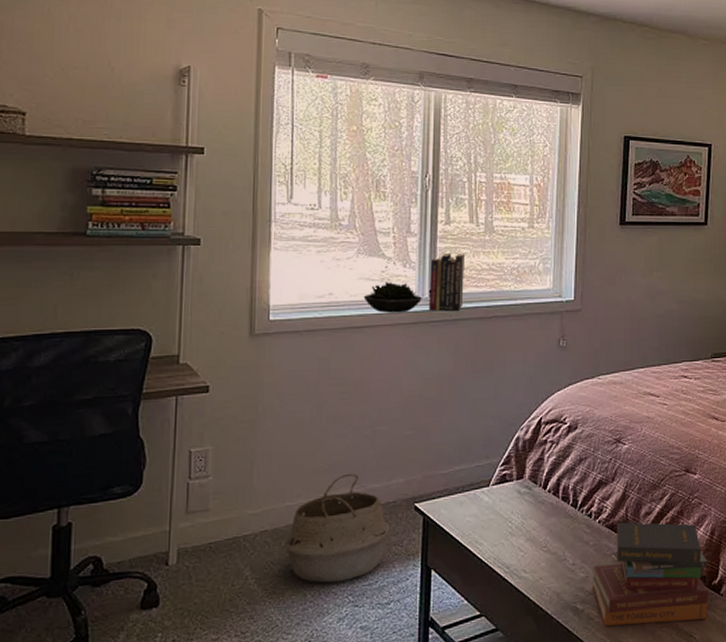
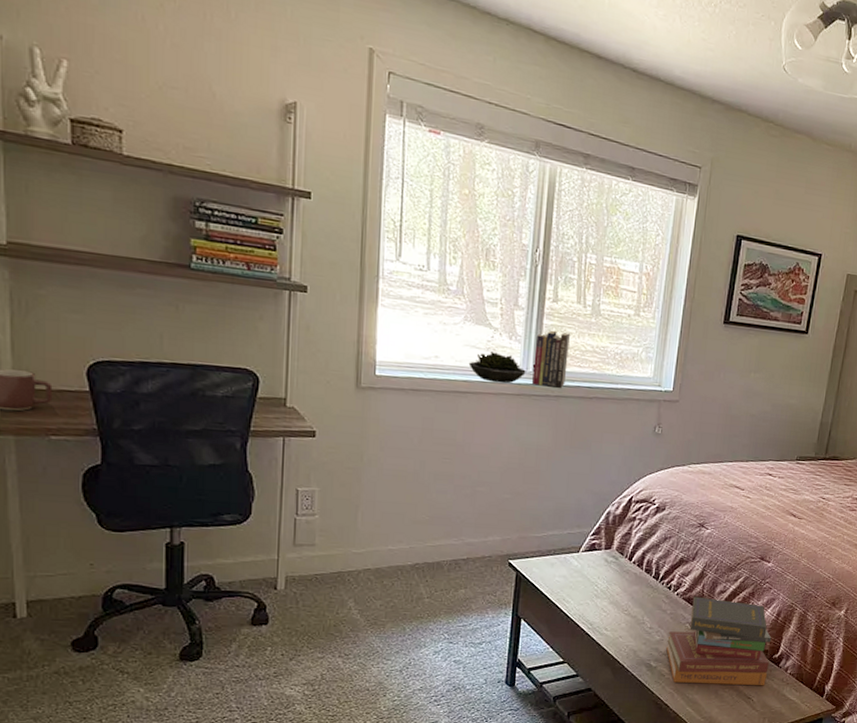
woven basket: present [283,473,390,583] -> none [385,526,485,621]

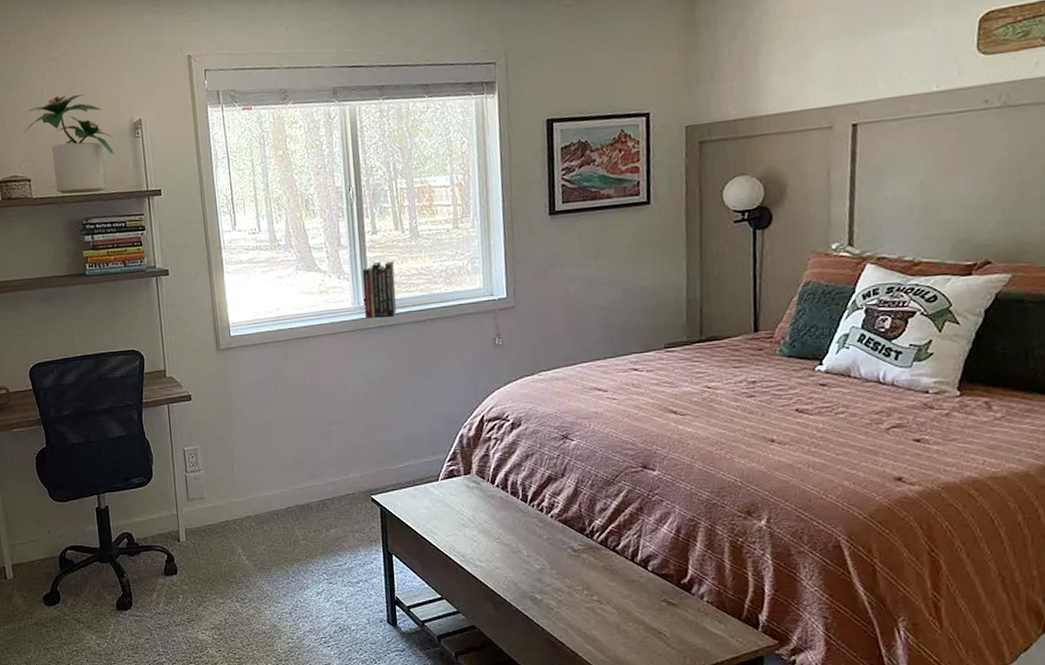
potted plant: none [120,37,255,173] -> present [24,94,114,195]
succulent plant: present [468,350,526,384] -> none [306,293,358,323]
books: present [666,596,772,686] -> none [548,517,678,618]

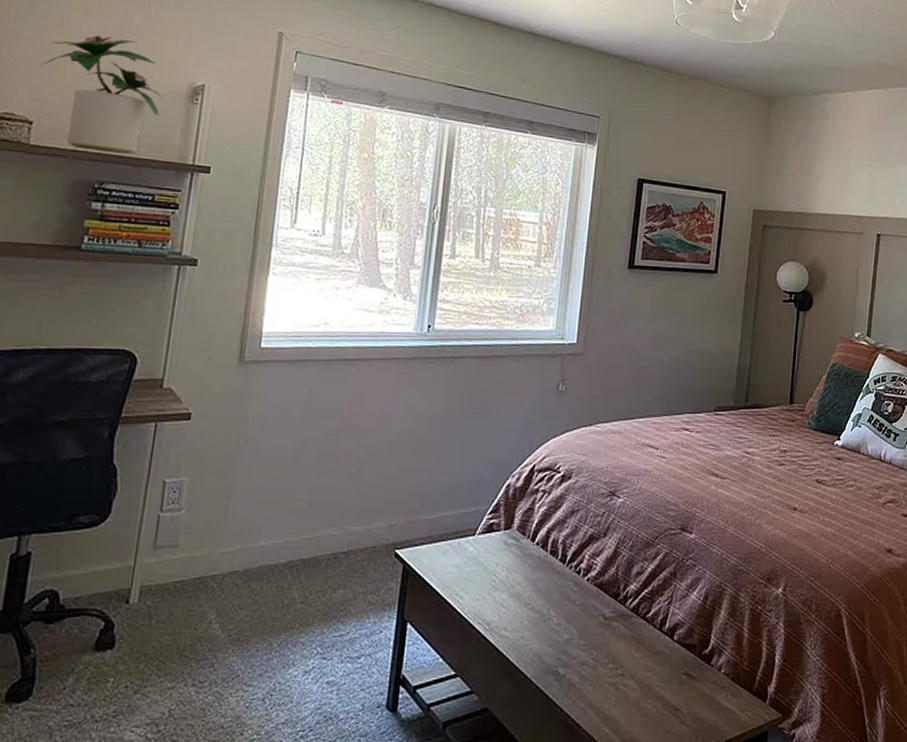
books: present [362,261,397,319] -> none [427,287,467,349]

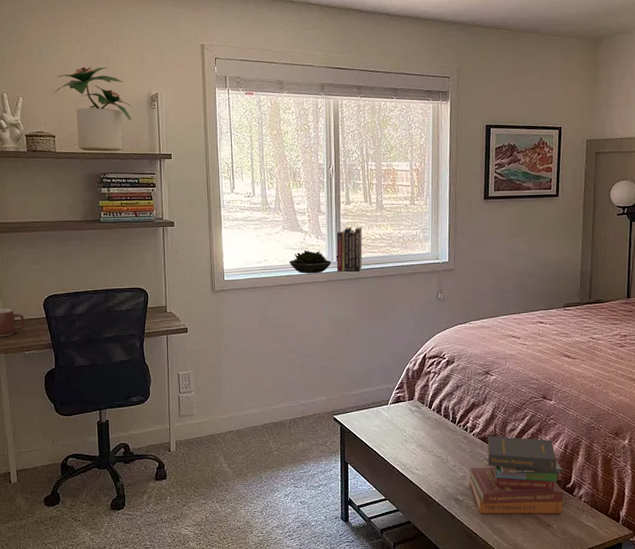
succulent plant: none [360,313,420,347] -> present [289,249,332,274]
books: none [427,287,467,349] -> present [336,226,363,273]
books: none [576,581,700,694] -> present [469,435,563,514]

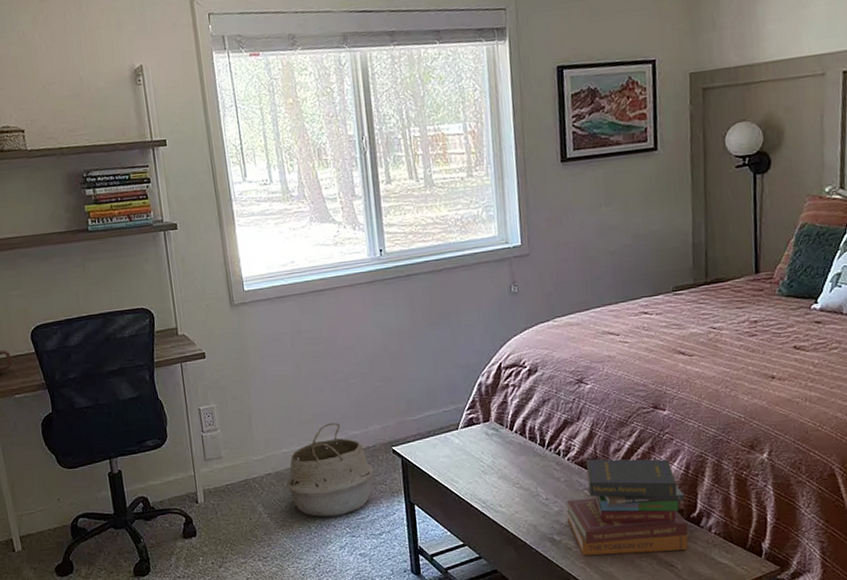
potted plant: present [52,66,133,152] -> none [15,39,114,146]
woven basket: none [244,392,317,470] -> present [285,422,374,517]
succulent plant: present [289,249,332,274] -> none [321,244,375,275]
books: present [336,226,363,273] -> none [377,211,413,269]

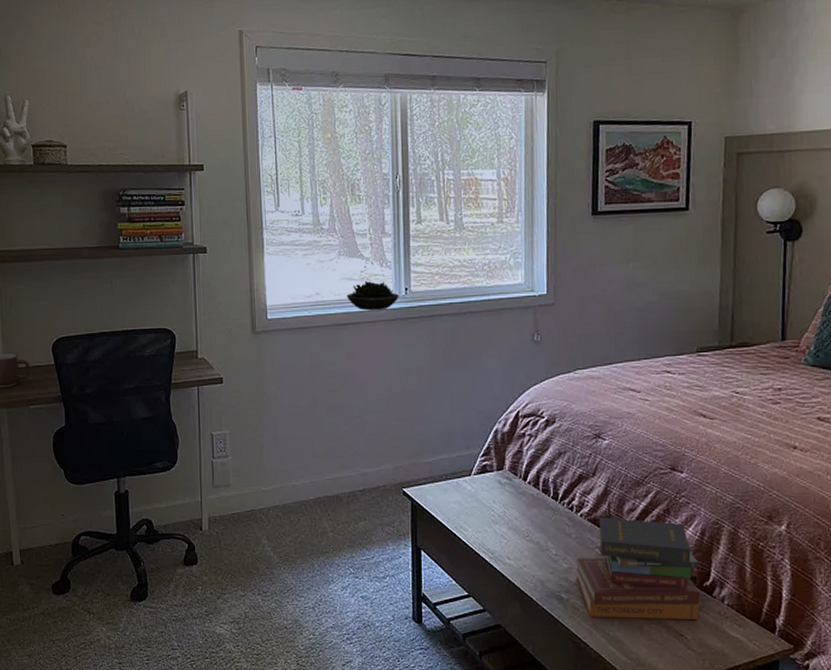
woven basket: present [285,422,374,517] -> none [292,458,382,555]
succulent plant: none [321,244,375,275] -> present [346,280,399,311]

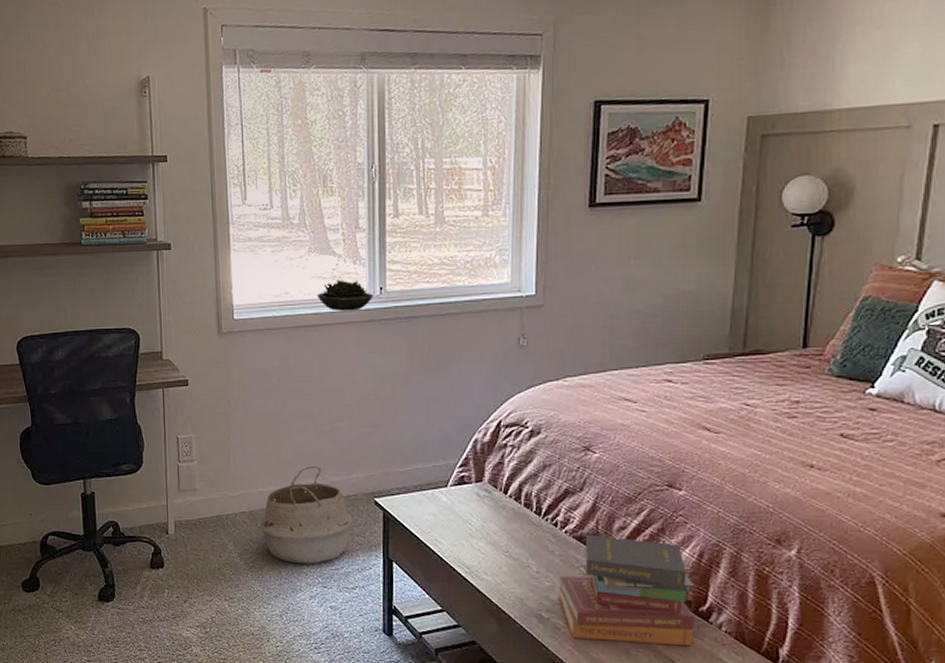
woven basket: none [292,458,382,555] -> present [259,465,353,564]

